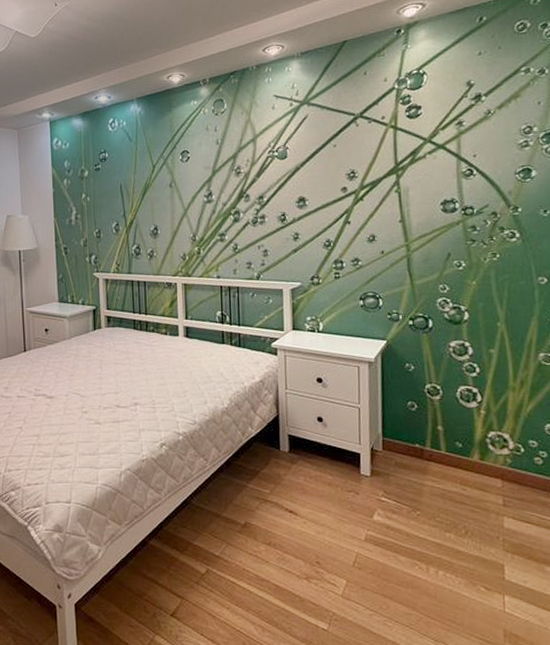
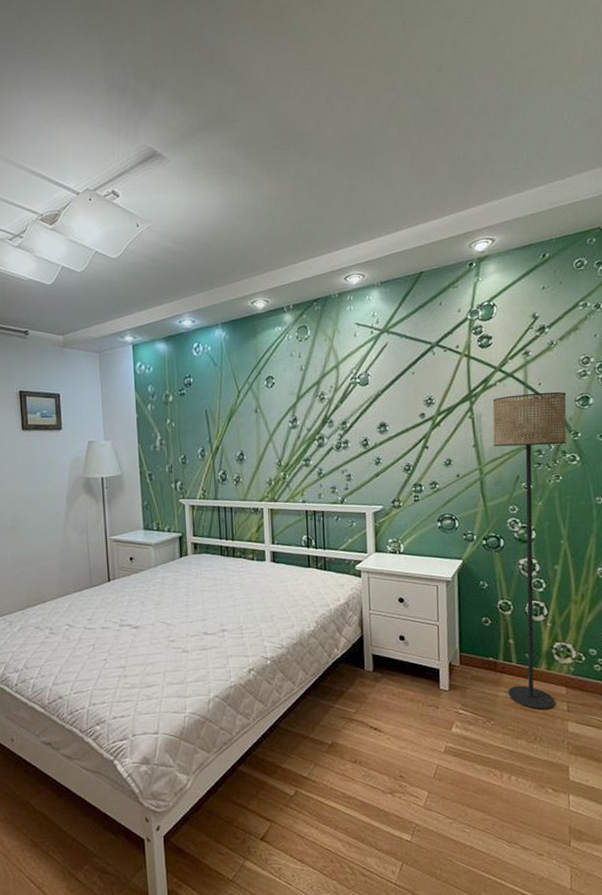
floor lamp: none [421,163,506,502] -> present [492,391,567,710]

